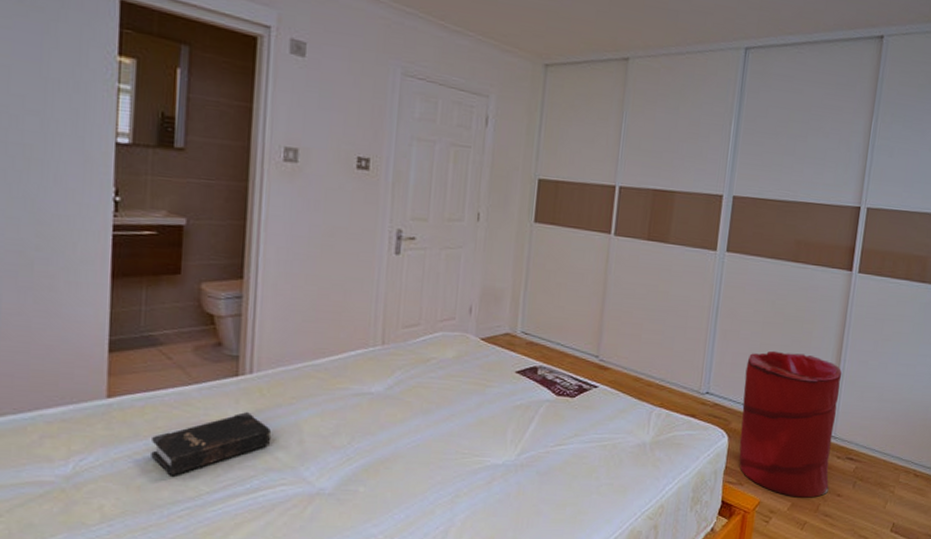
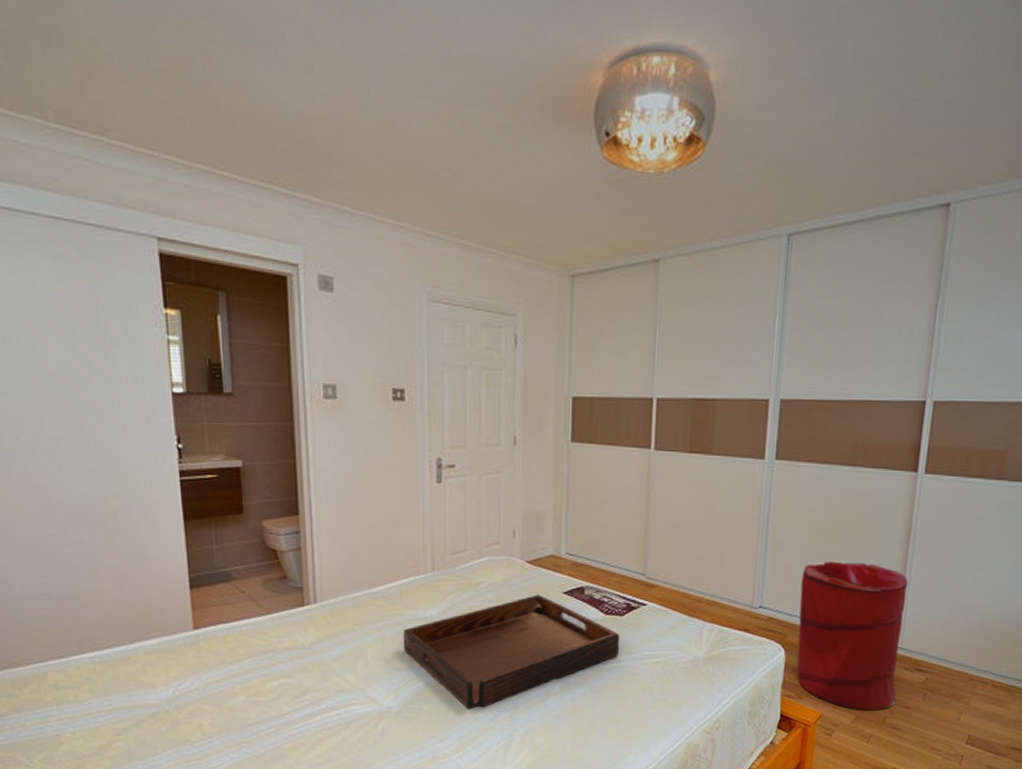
hardback book: present [151,412,272,476] -> none [236,639,340,698]
serving tray: none [343,373,569,492] -> present [402,595,620,709]

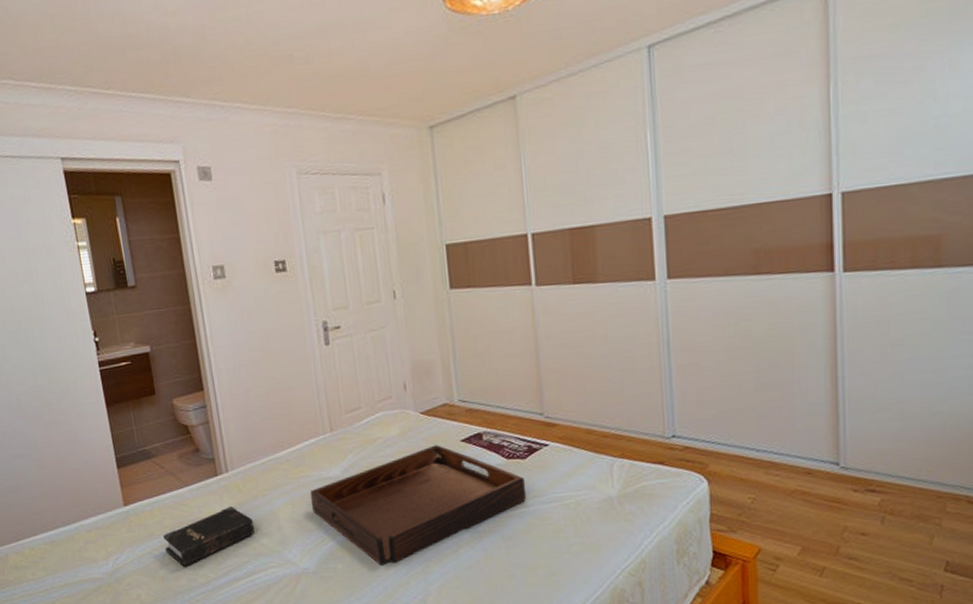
hardback book: none [236,639,340,698] -> present [163,506,255,567]
laundry hamper: present [797,561,909,711] -> none [715,377,848,541]

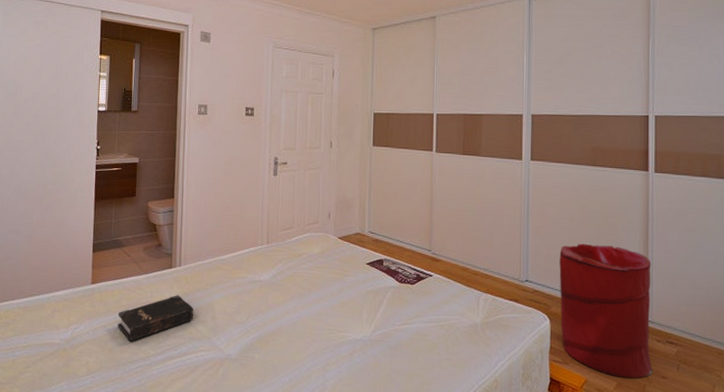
serving tray: present [310,445,527,565] -> none [242,265,412,360]
laundry hamper: none [715,377,848,541] -> present [559,243,652,379]

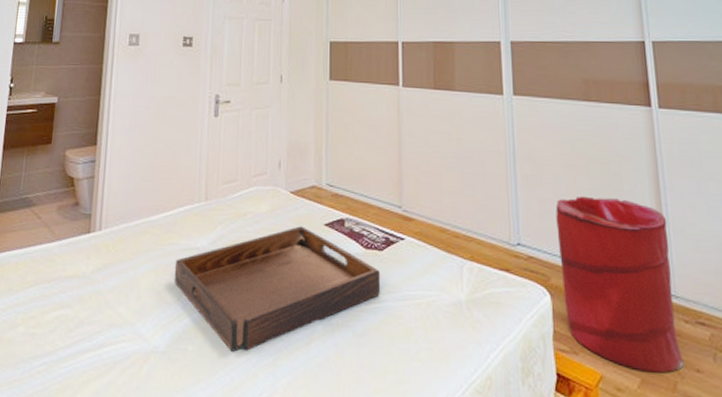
hardback book: present [118,295,194,342] -> none [20,267,115,330]
serving tray: none [242,265,412,360] -> present [174,226,381,352]

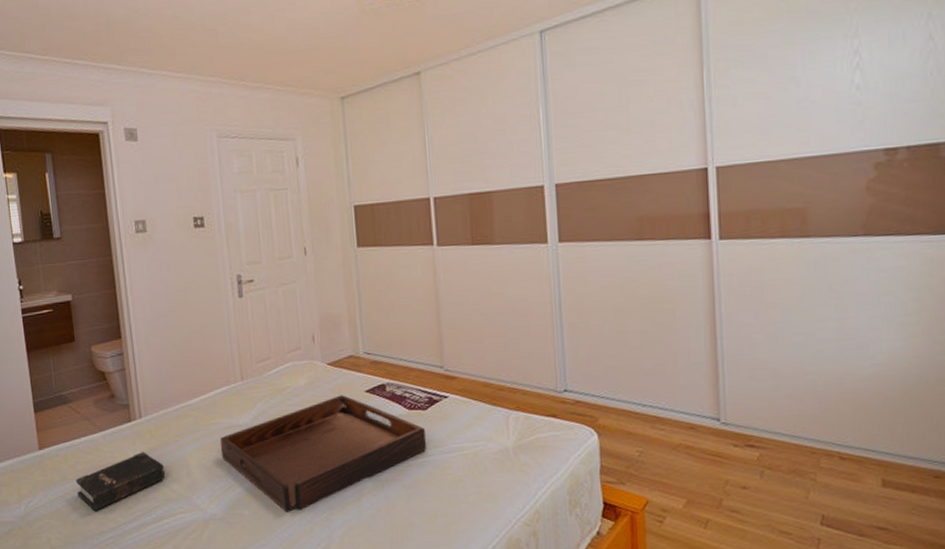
hardback book: none [20,267,115,330] -> present [76,452,166,511]
laundry hamper: present [555,196,684,373] -> none [604,337,730,494]

